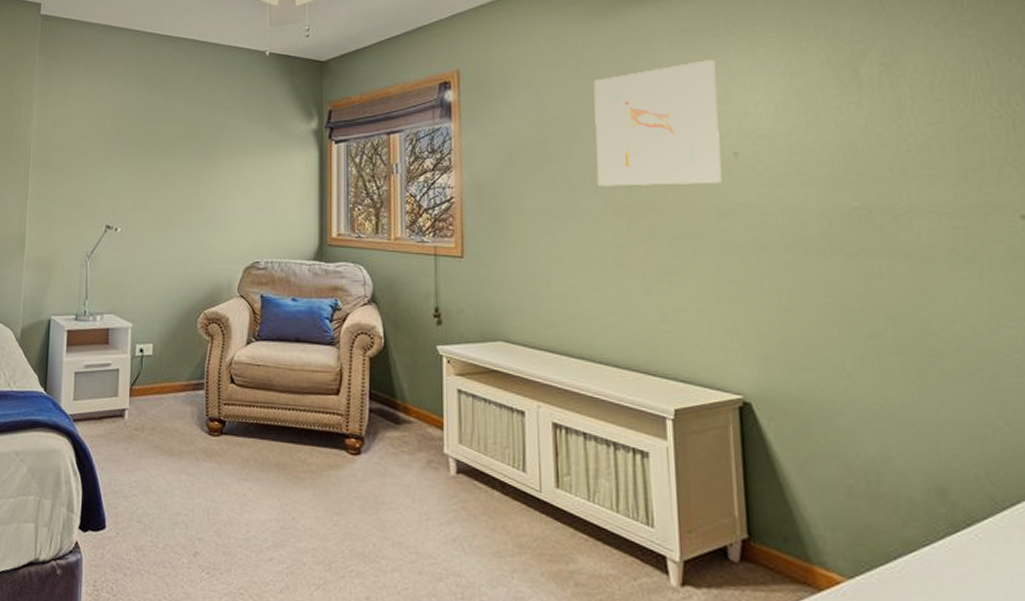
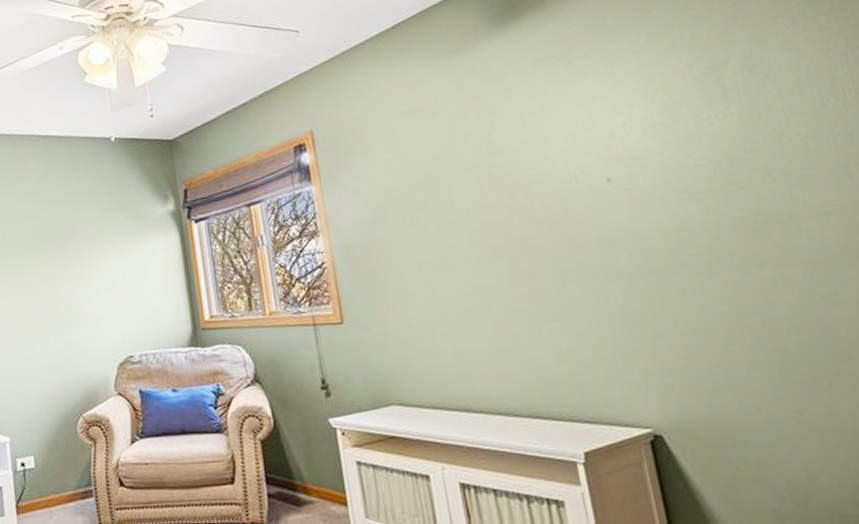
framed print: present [593,60,722,186] -> none [452,86,598,231]

